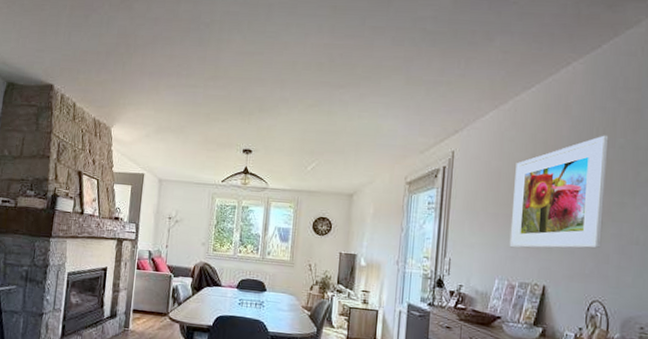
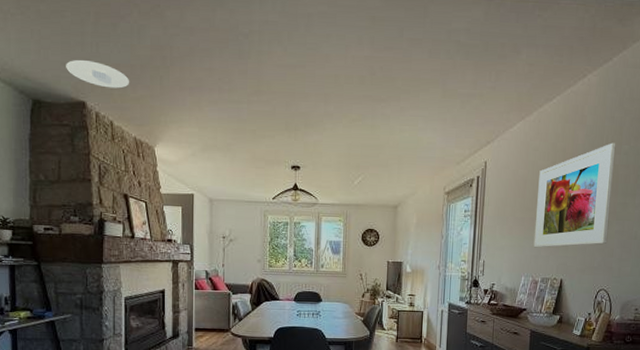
recessed light: none [40,47,95,73] -> present [66,60,130,89]

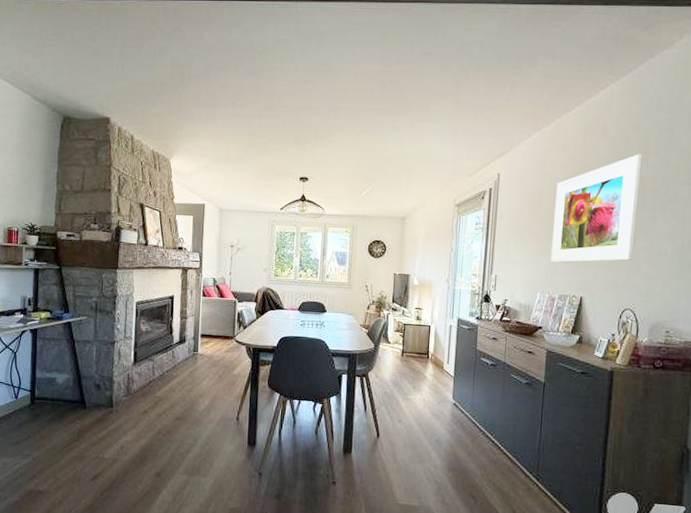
recessed light: present [66,60,130,89] -> none [94,80,151,105]

